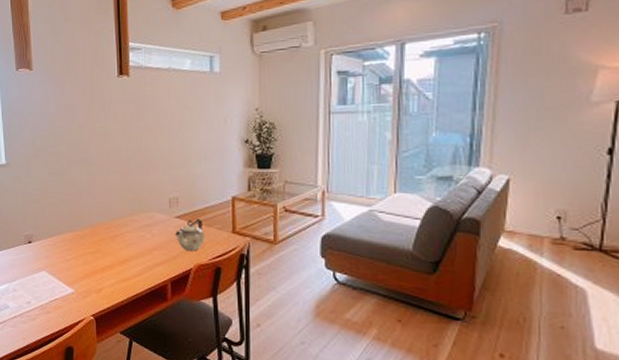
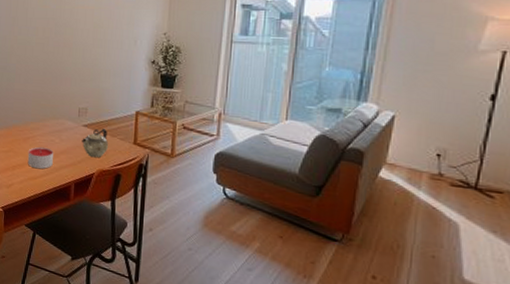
candle: none [117,244,145,269] -> present [27,146,53,169]

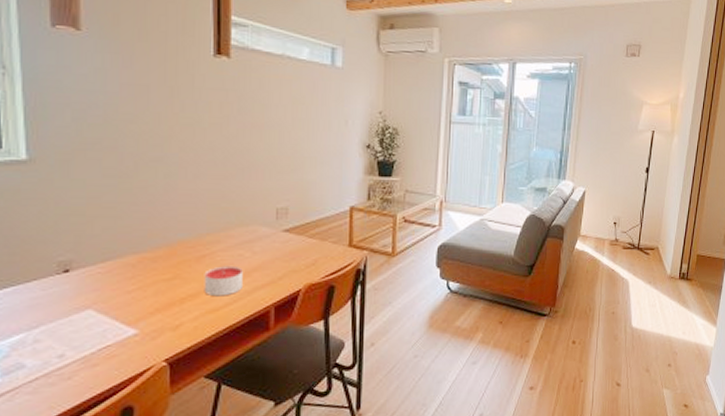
teapot: present [82,129,109,158] -> none [282,232,318,270]

